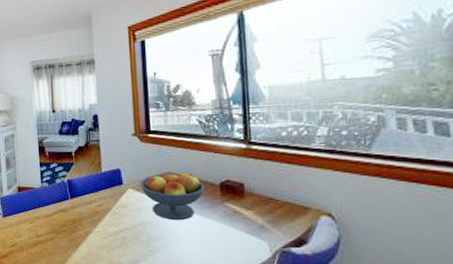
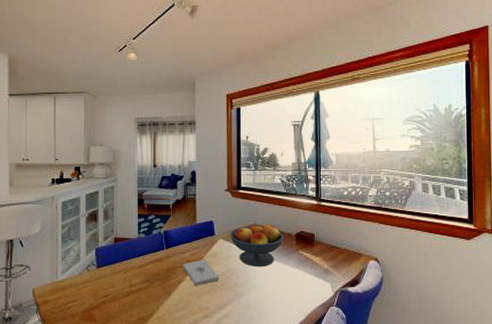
notepad: none [89,211,131,239] -> present [183,259,219,286]

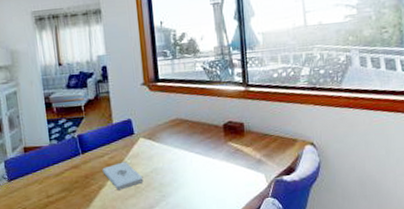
fruit bowl: present [229,225,283,267] -> none [150,117,210,164]

